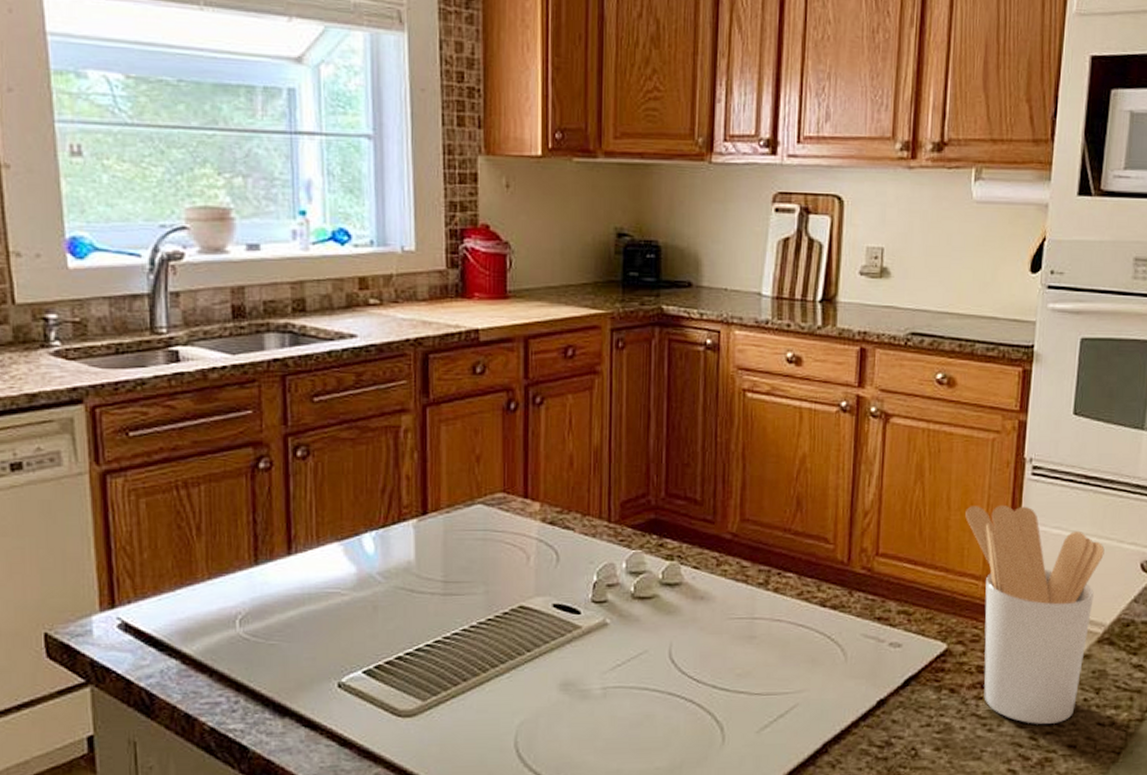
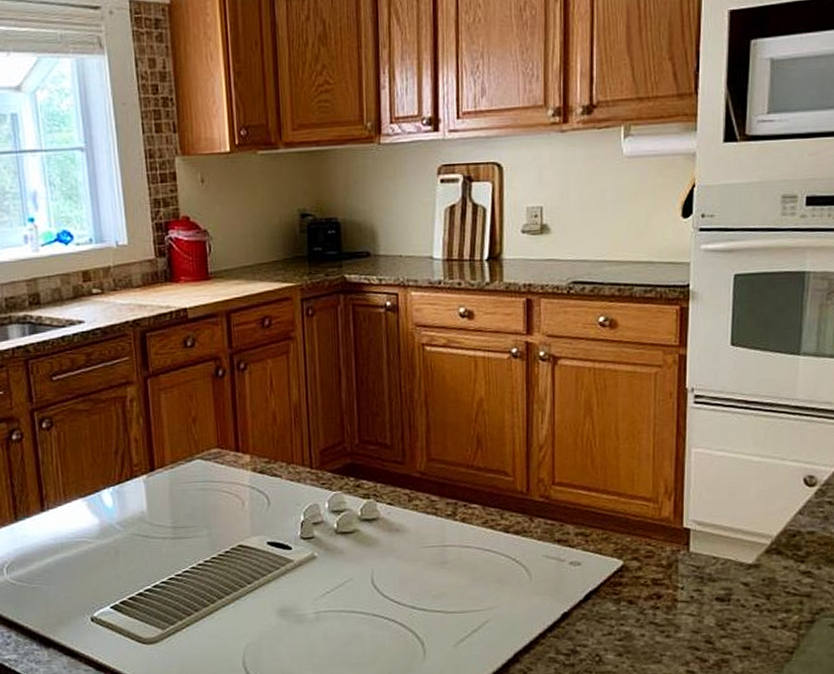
utensil holder: present [965,504,1105,724] -> none [633,432,768,629]

